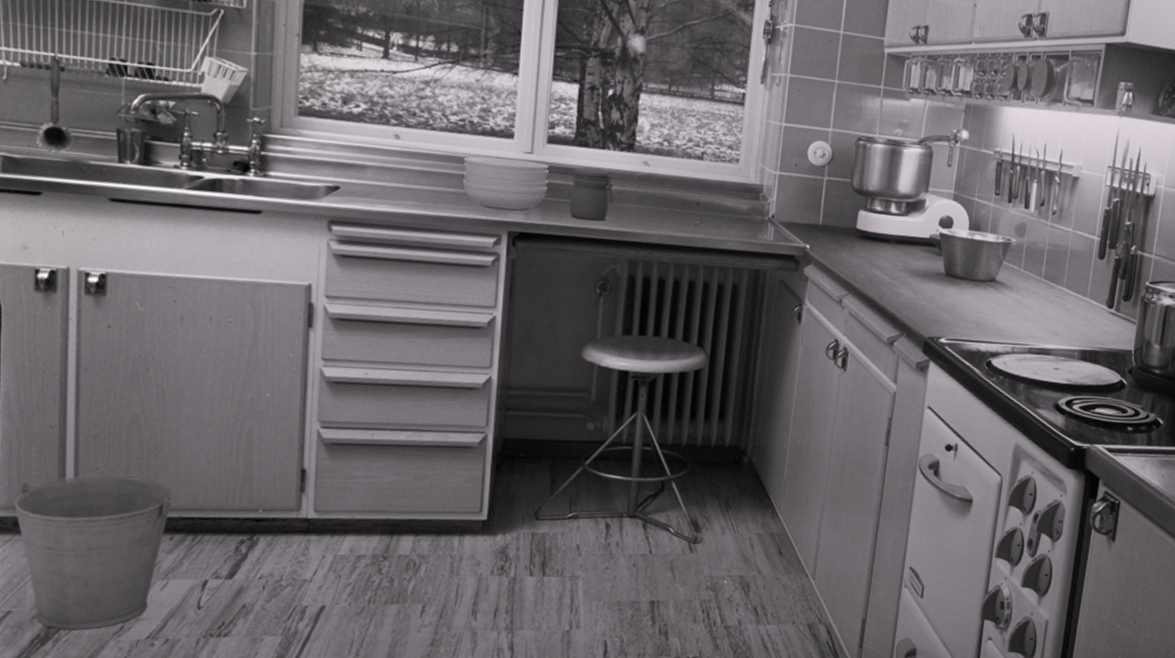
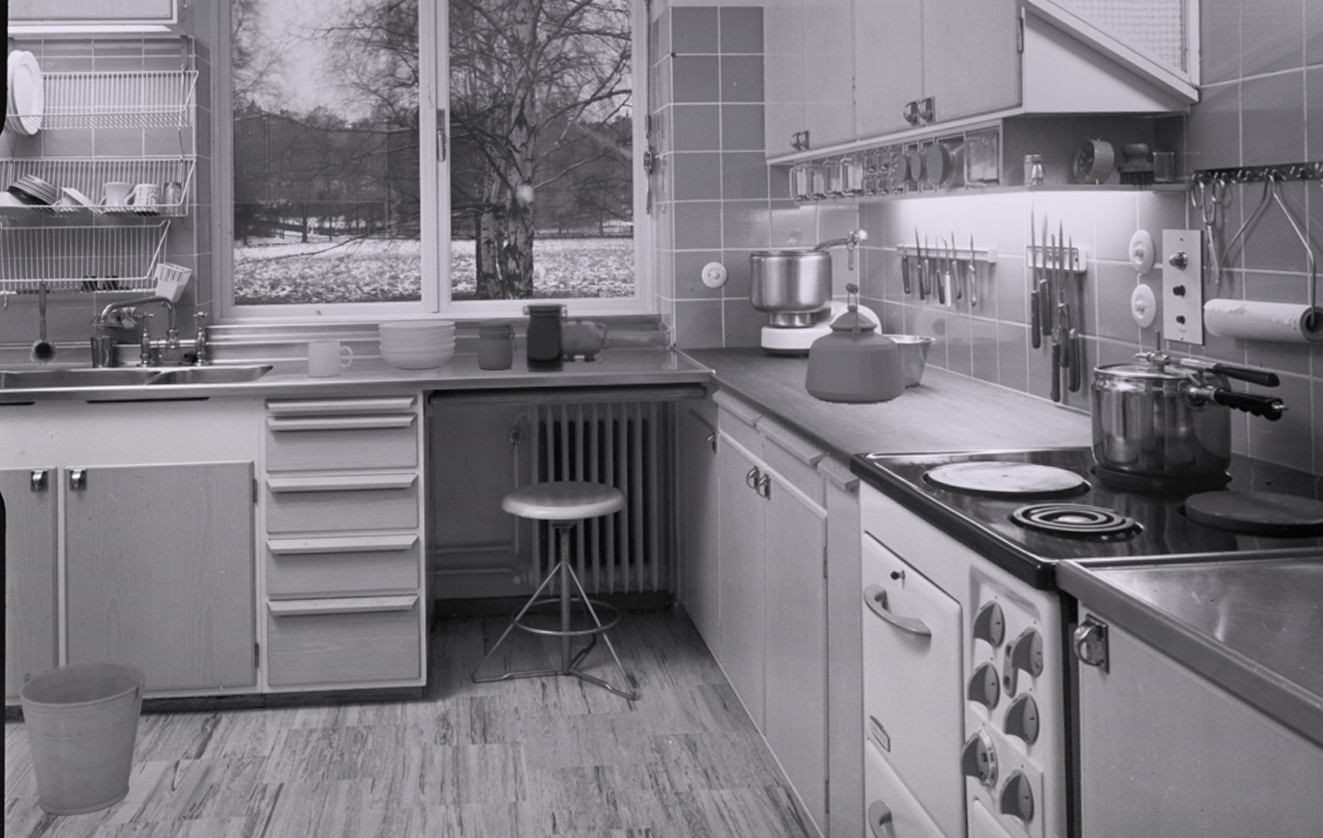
mug: none [379,164,434,207] -> present [306,338,353,379]
jar: none [620,156,670,230] -> present [521,302,569,374]
teapot: none [660,175,709,223] -> present [563,316,610,362]
kettle: none [891,178,983,294] -> present [803,282,906,404]

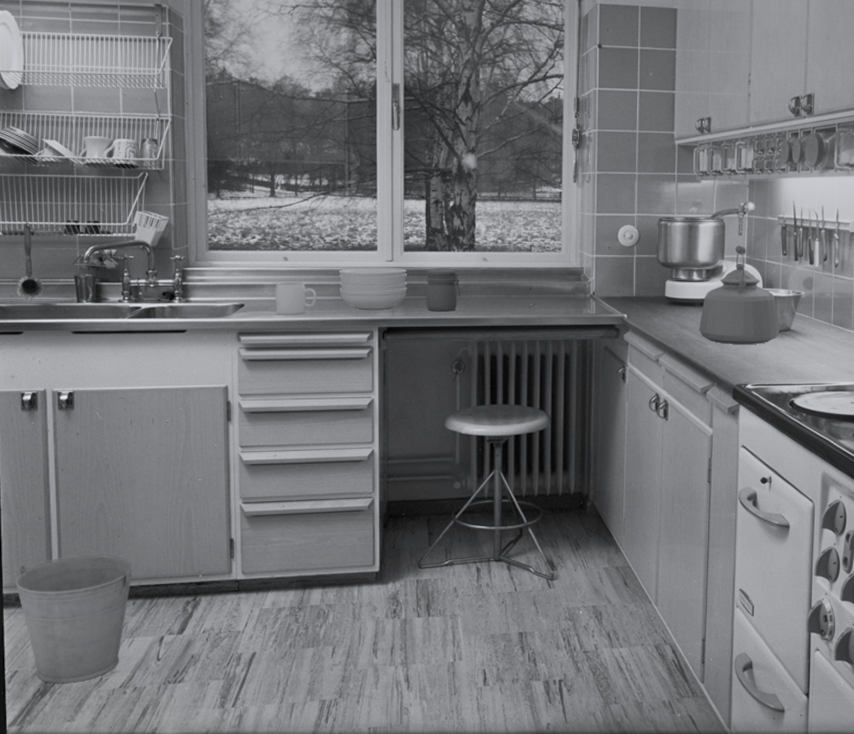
jar: present [521,302,569,374] -> none [465,255,505,315]
teapot: present [563,316,610,362] -> none [500,267,539,306]

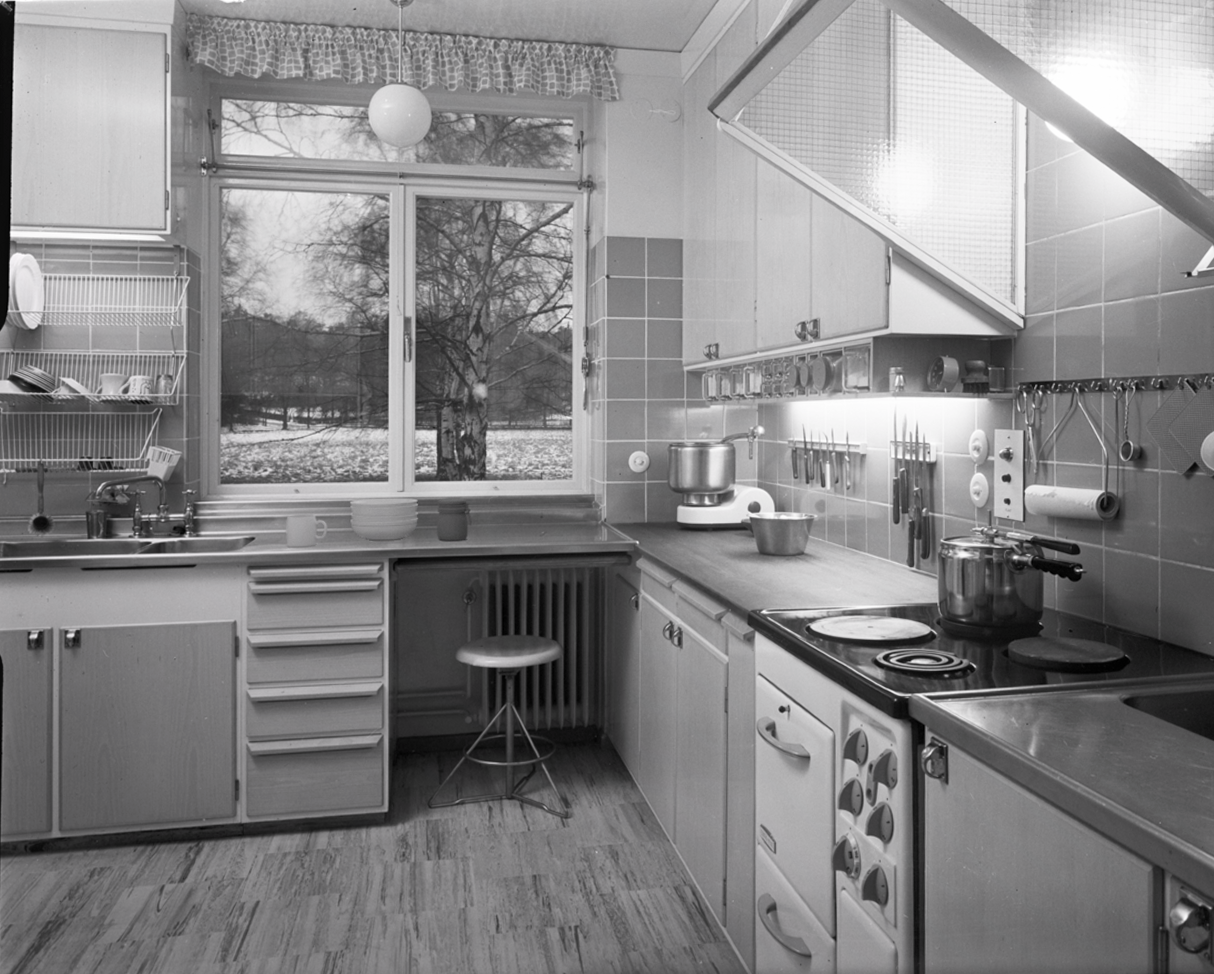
bucket: present [15,552,136,684] -> none [14,796,138,938]
kettle: present [698,245,780,344] -> none [711,469,793,569]

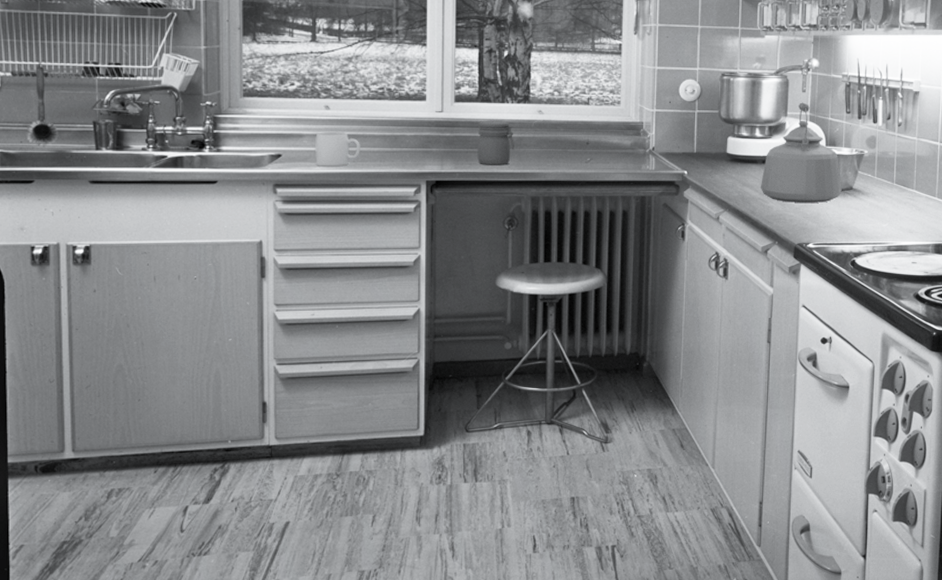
bowl: present [349,497,418,541] -> none [384,118,458,162]
kettle: none [711,469,793,569] -> present [760,102,842,203]

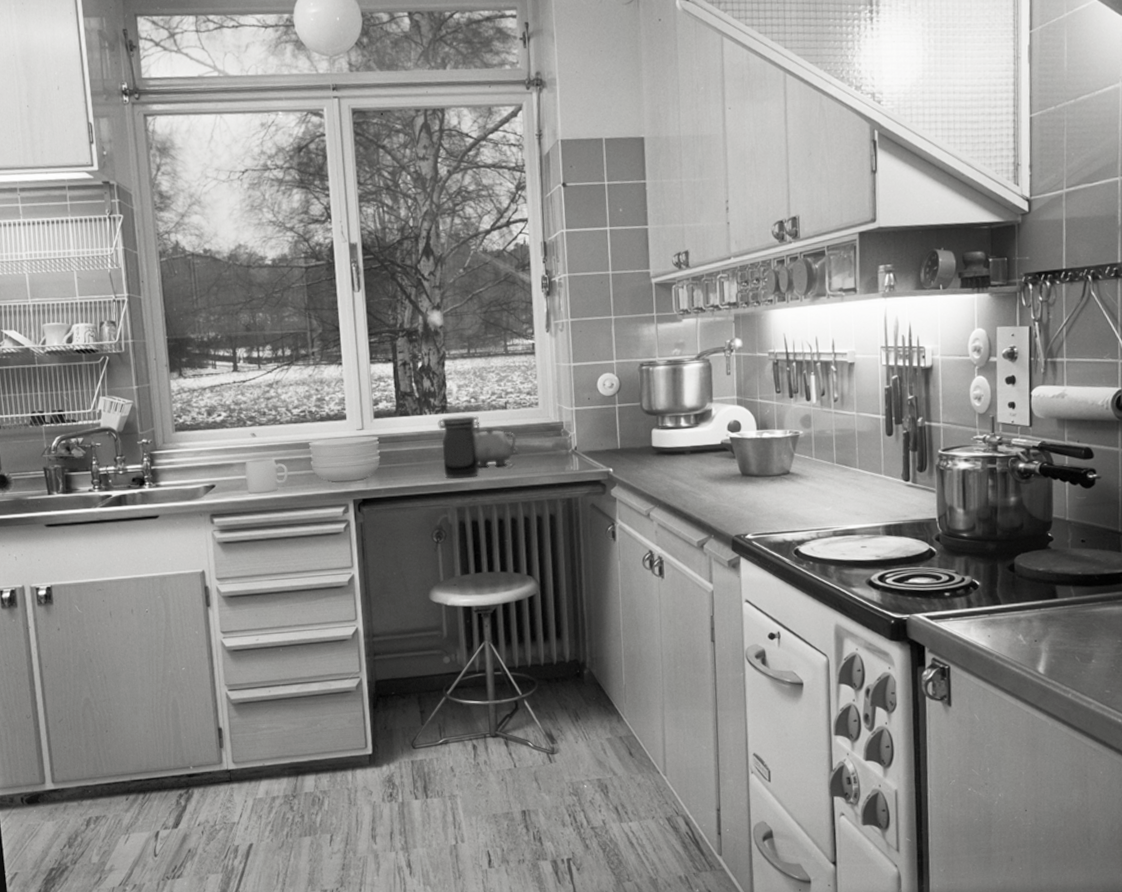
bowl: none [384,118,458,162] -> present [308,436,381,483]
jar: present [477,120,514,166] -> none [399,432,436,480]
jar: none [519,107,562,170] -> present [438,415,480,479]
teapot: none [556,120,597,161] -> present [475,426,518,468]
kettle: present [760,102,842,203] -> none [690,386,778,493]

